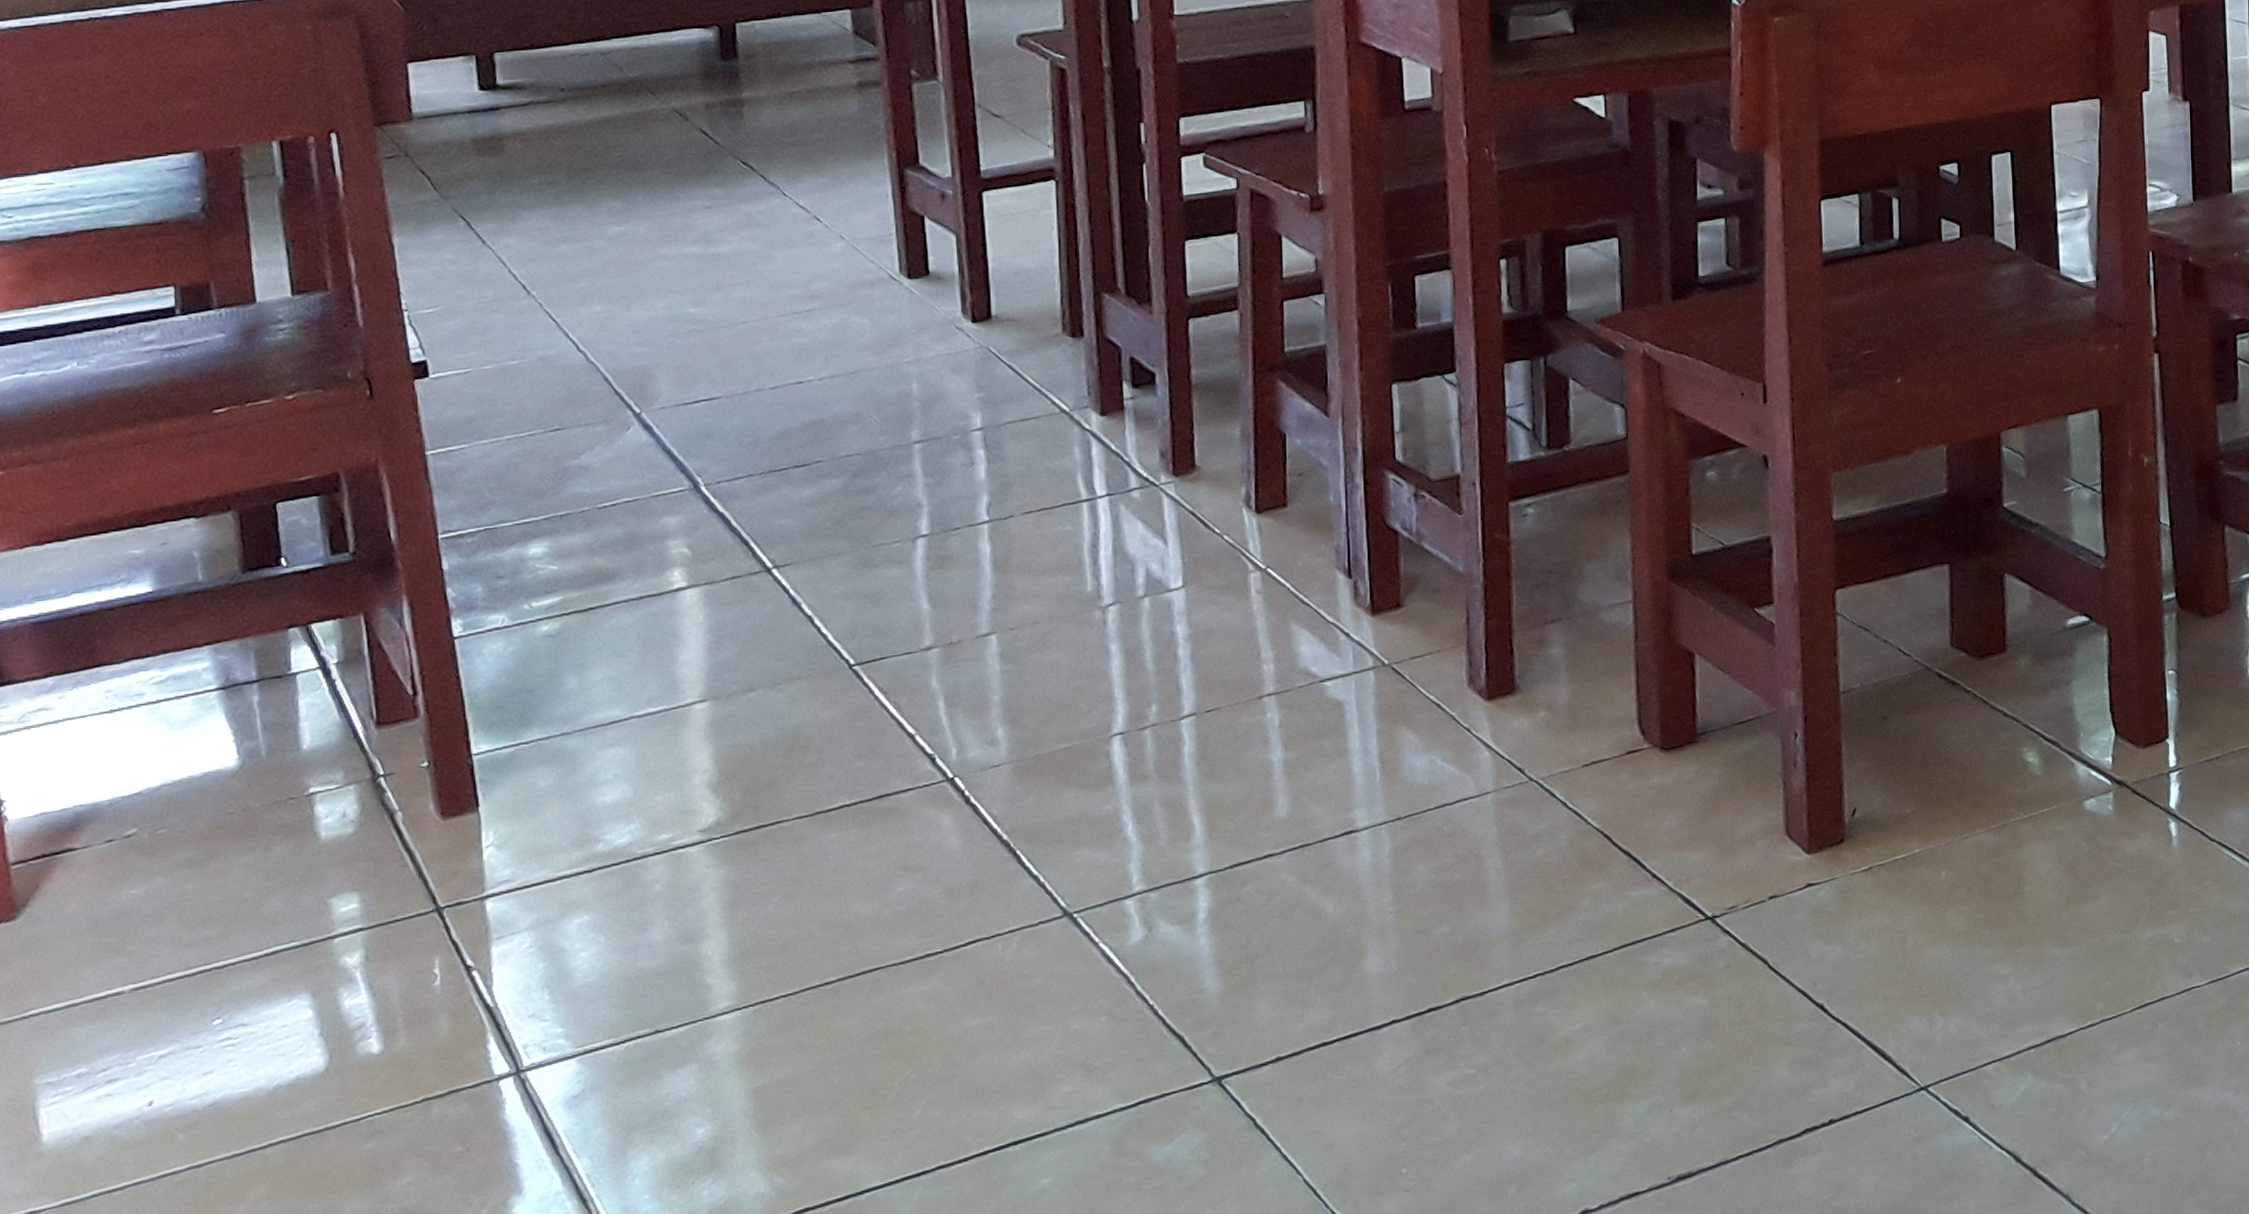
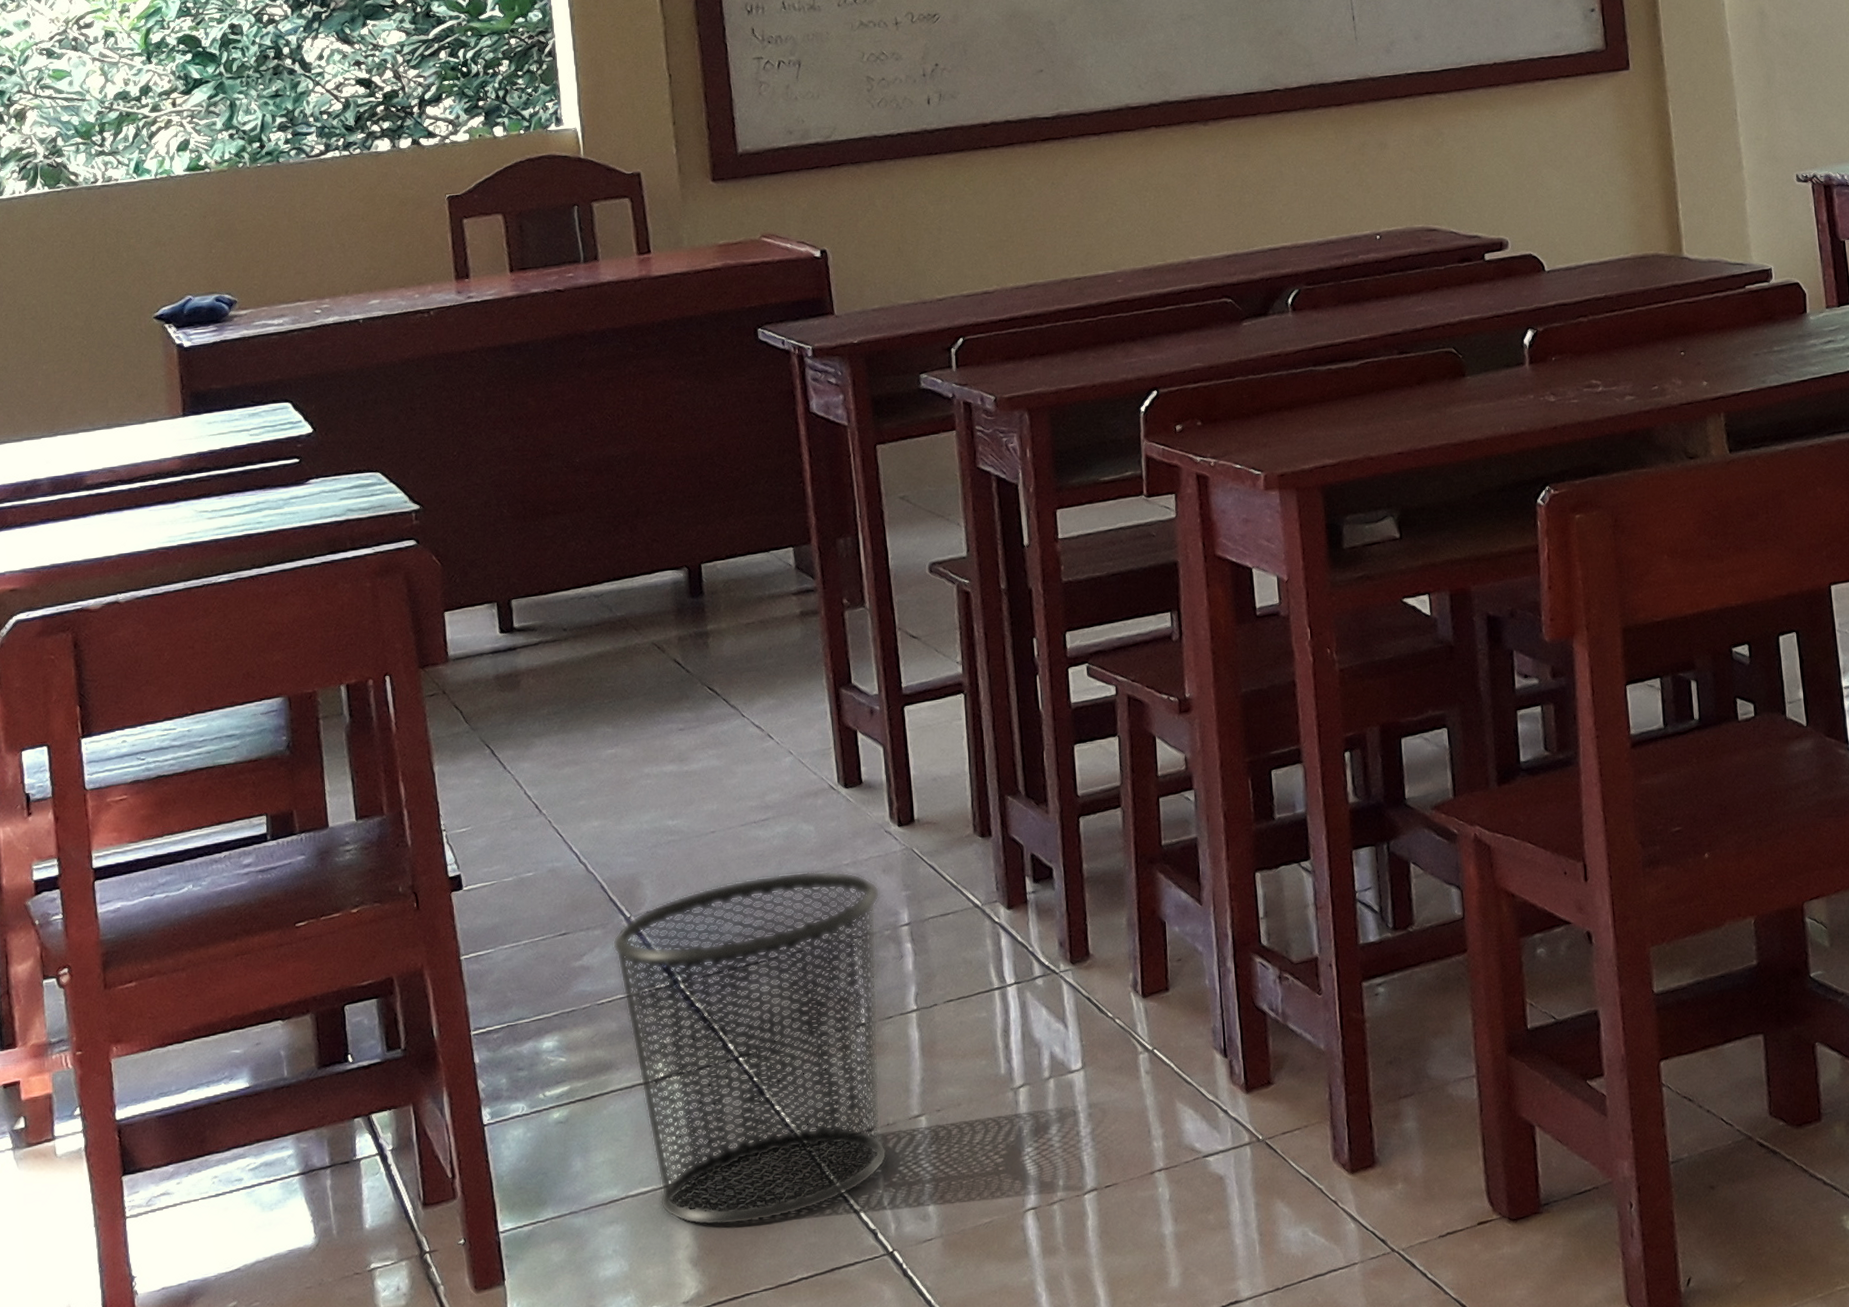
waste bin: none [617,368,950,750] -> present [612,871,888,1226]

